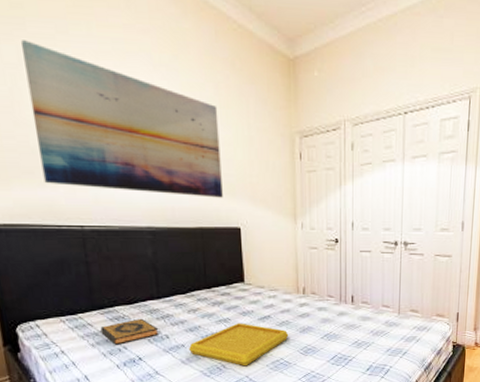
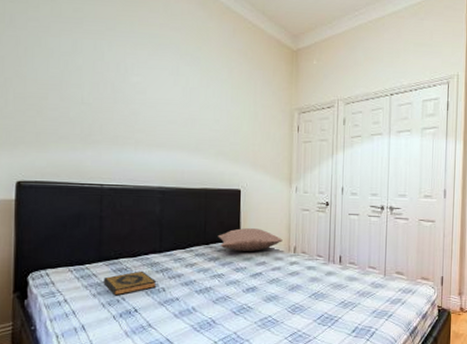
wall art: present [21,40,223,198] -> none [76,35,230,163]
serving tray: present [189,323,289,367] -> none [183,278,278,323]
pillow: none [219,270,290,294] -> present [217,228,283,251]

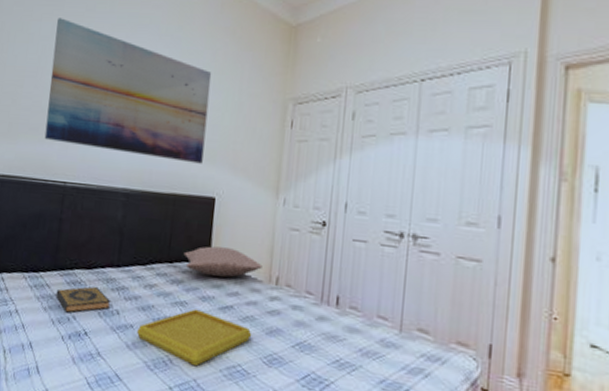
wall art: none [76,35,230,163] -> present [44,18,212,164]
serving tray: none [183,278,278,323] -> present [137,308,252,367]

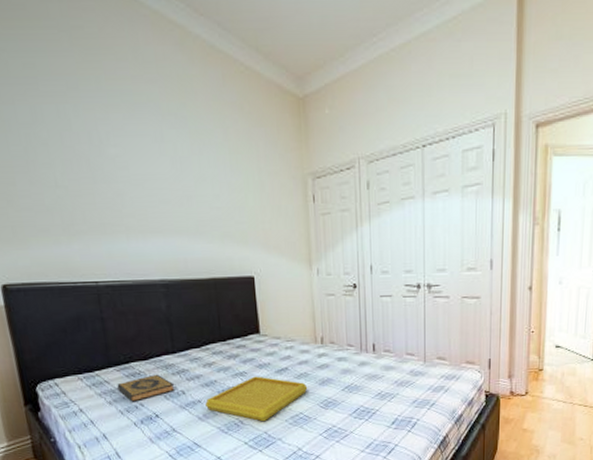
wall art: present [44,18,212,164] -> none [35,99,235,247]
pillow: present [183,246,262,278] -> none [234,319,307,346]

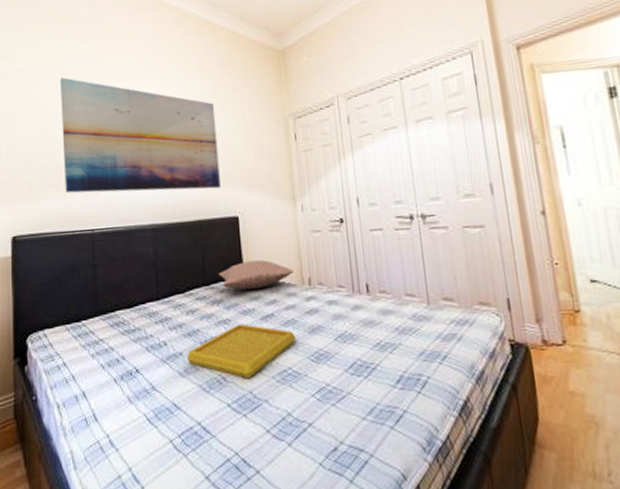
wall art: none [35,99,235,247] -> present [60,77,221,194]
hardback book: present [117,374,176,402] -> none [101,323,157,355]
pillow: none [234,319,307,346] -> present [218,260,294,290]

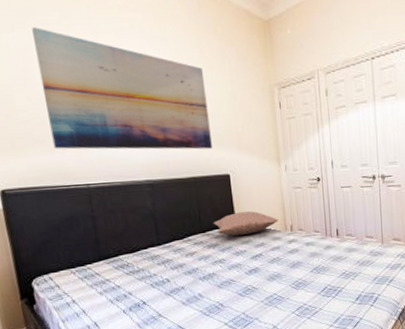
serving tray: present [187,324,297,379] -> none [188,262,281,304]

